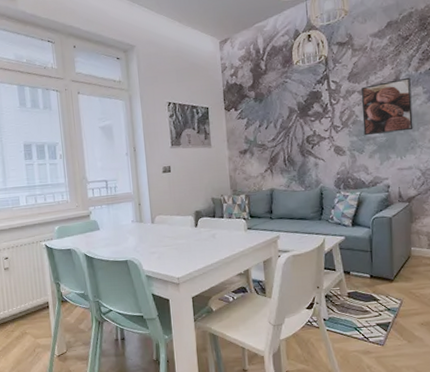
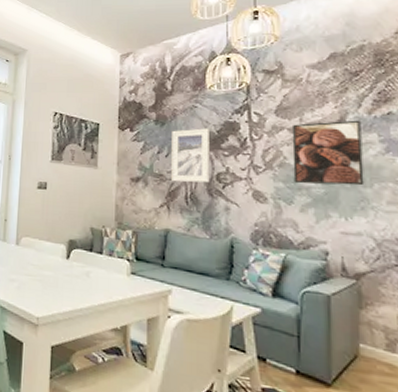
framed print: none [268,99,302,149] -> present [171,128,210,183]

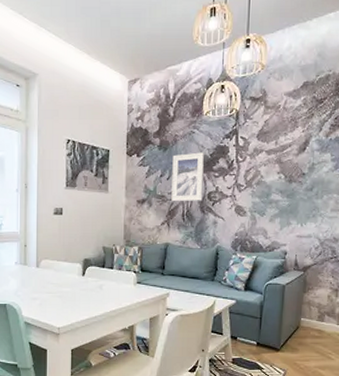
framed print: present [292,120,365,186] -> none [267,142,320,198]

